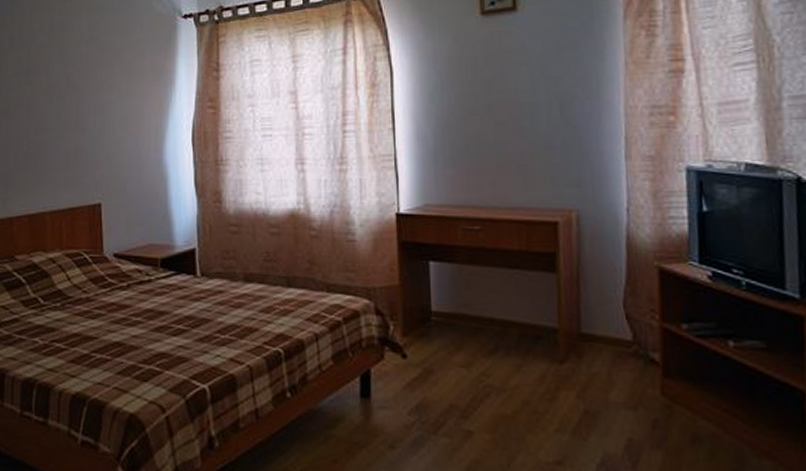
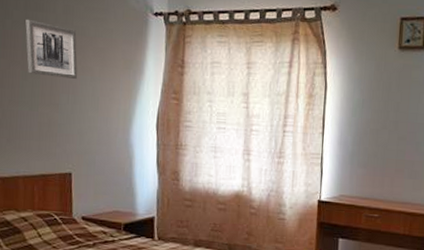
wall art: none [50,41,104,99] -> present [25,19,78,79]

